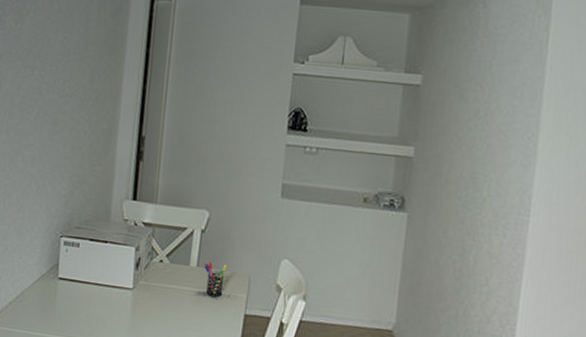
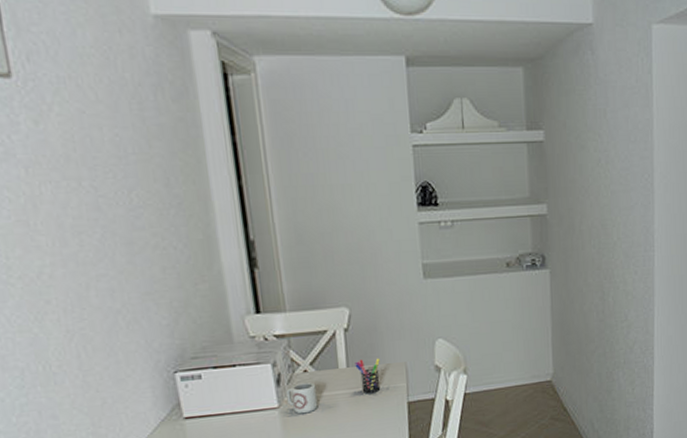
cup: none [140,271,168,301] -> present [286,382,318,414]

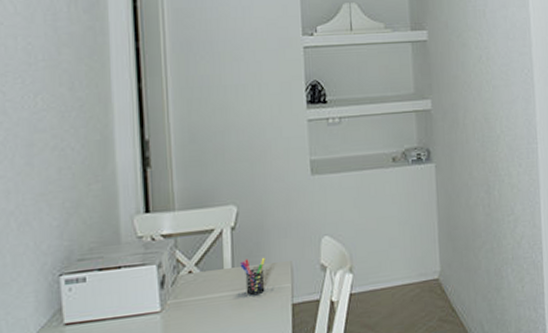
cup: present [286,382,318,414] -> none [169,283,201,318]

